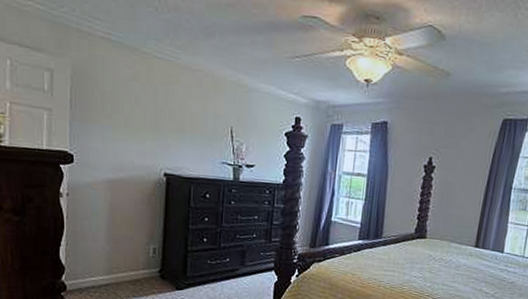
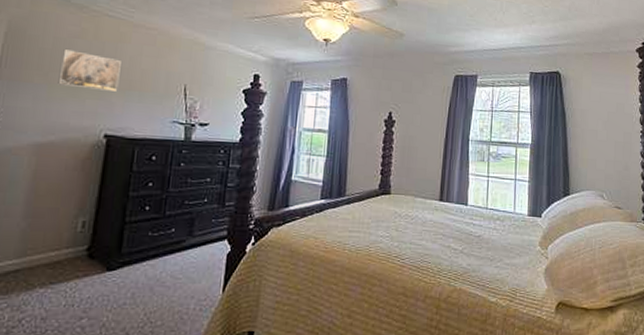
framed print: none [120,92,173,133] -> present [58,49,121,91]

